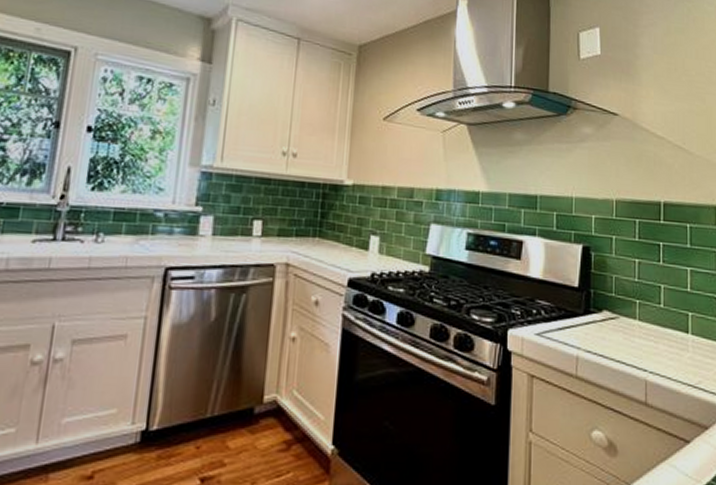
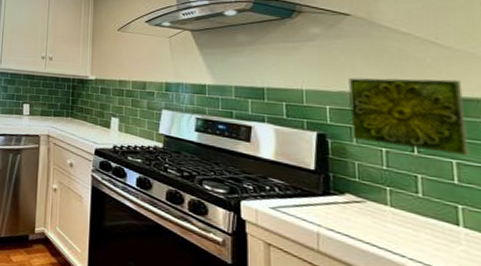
decorative tile: none [612,184,700,262] -> present [348,77,469,155]

